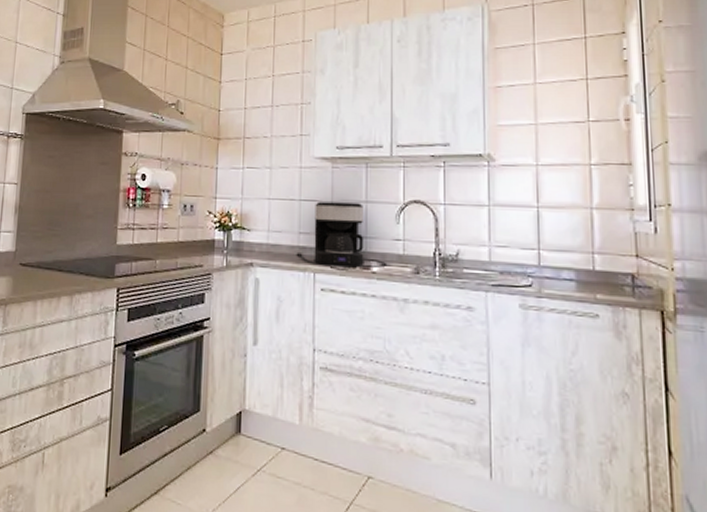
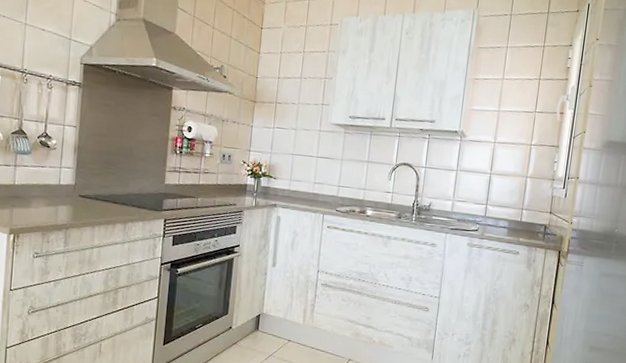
coffee maker: present [296,202,388,269] -> none [310,159,379,213]

